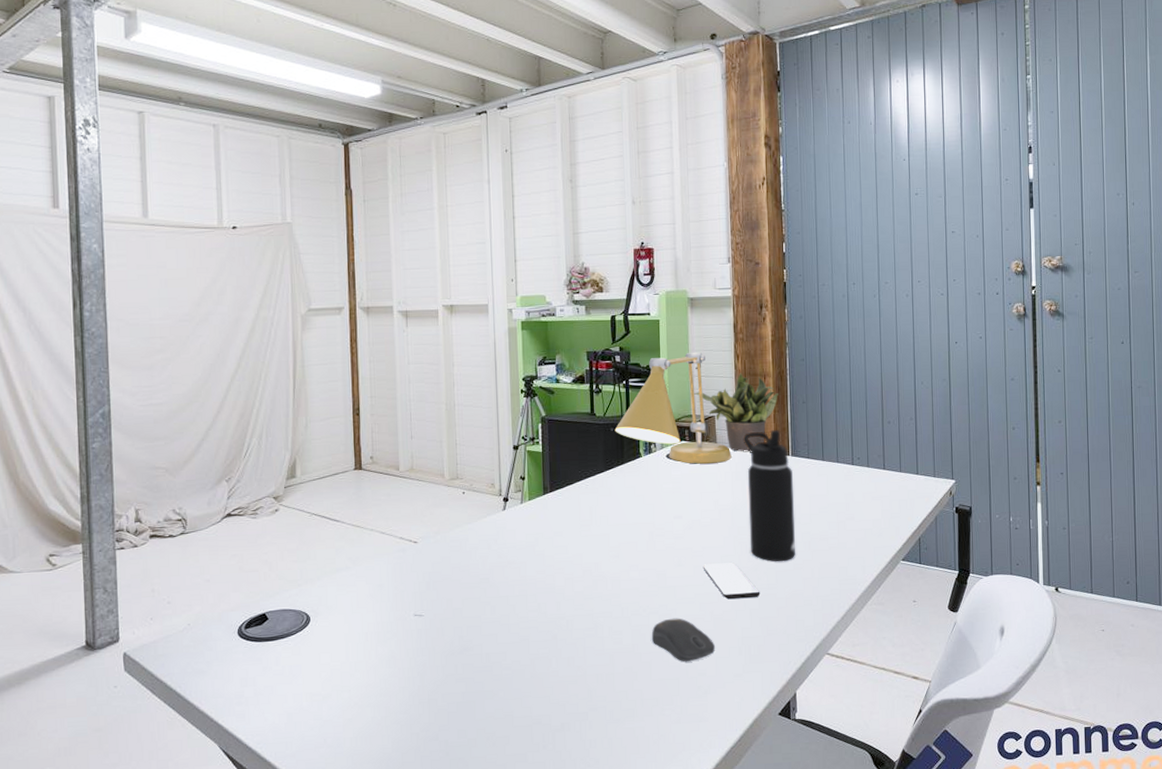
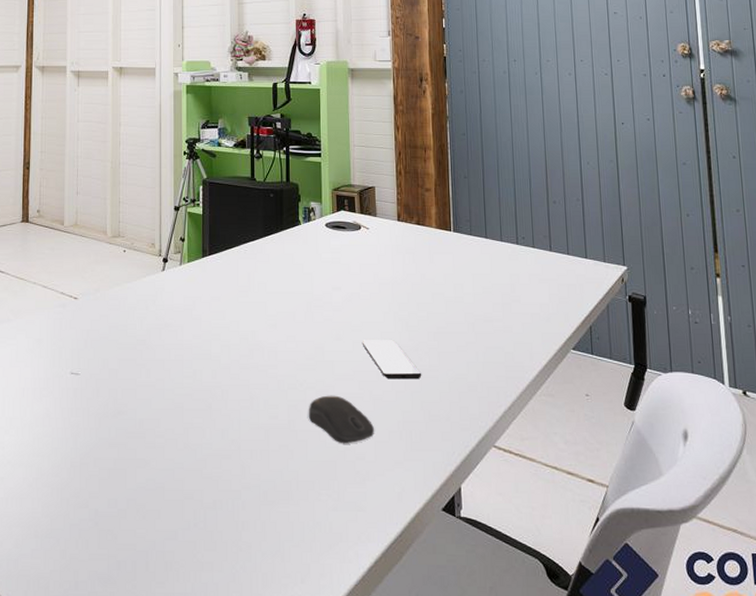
table lamp: present [615,353,732,464] -> none [274,123,392,235]
potted plant: present [694,372,778,452] -> none [354,143,439,224]
water bottle: present [742,429,796,562] -> none [403,203,459,343]

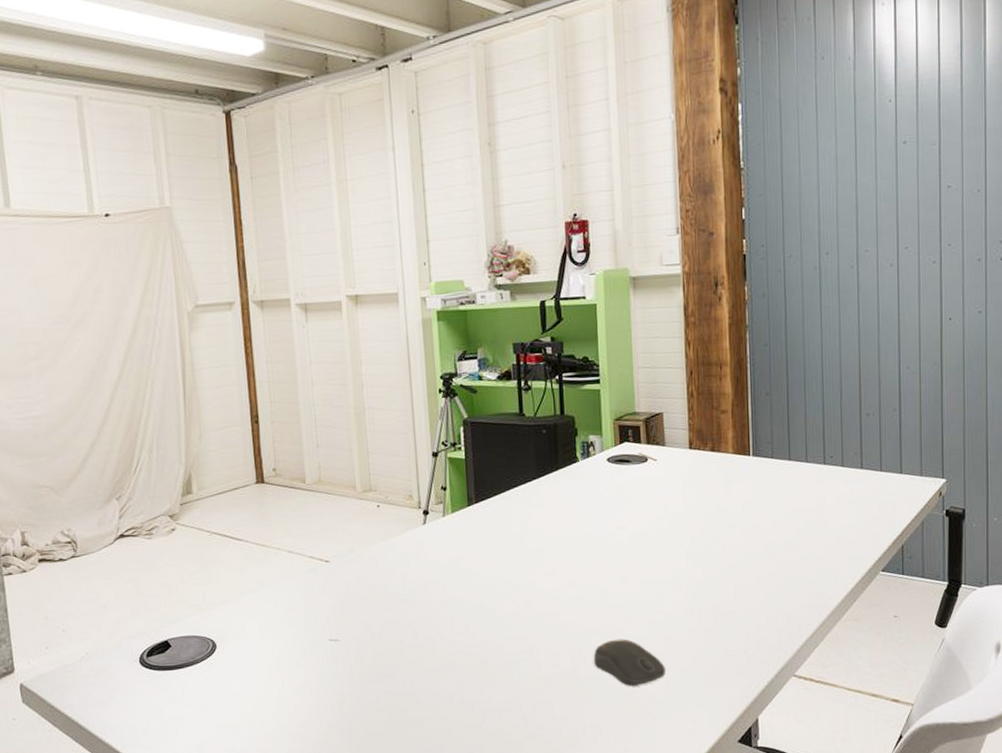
phone: present [362,340,422,378] -> none [650,577,717,617]

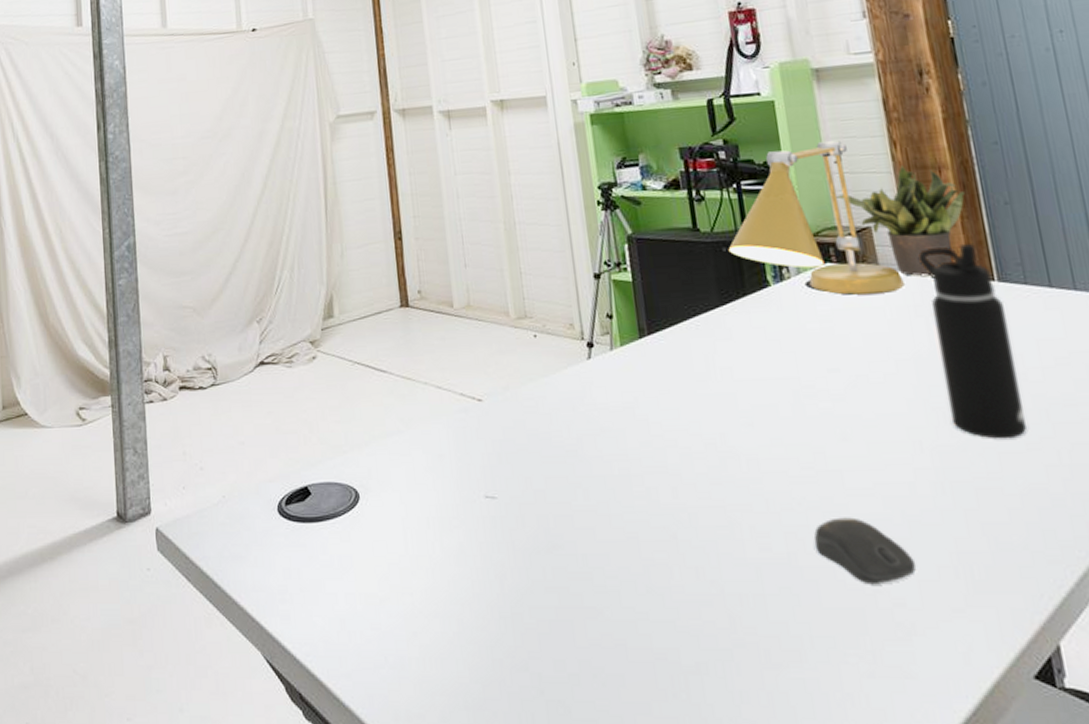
table lamp: none [547,340,683,468] -> present [728,141,905,295]
potted plant: none [638,361,737,453] -> present [836,164,965,276]
water bottle: none [695,426,758,576] -> present [917,243,1026,439]

